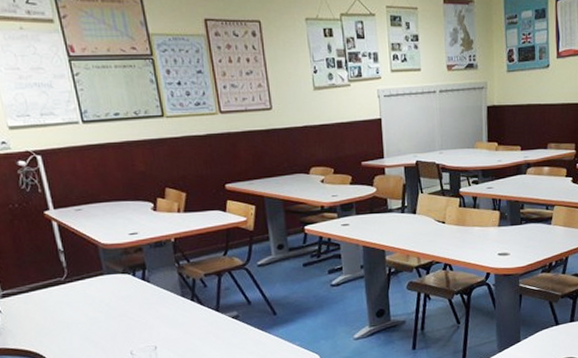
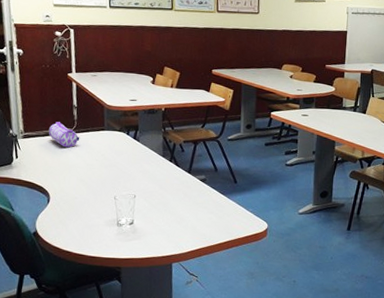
pencil case: none [32,272,75,302] -> present [48,122,80,148]

